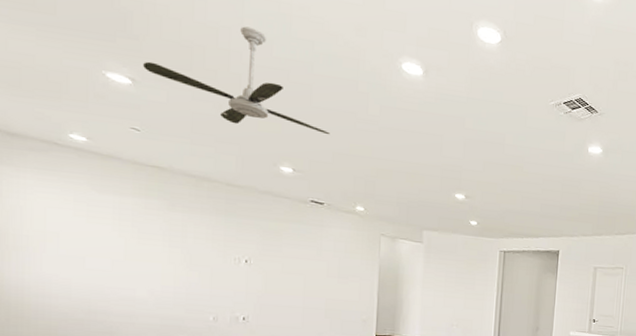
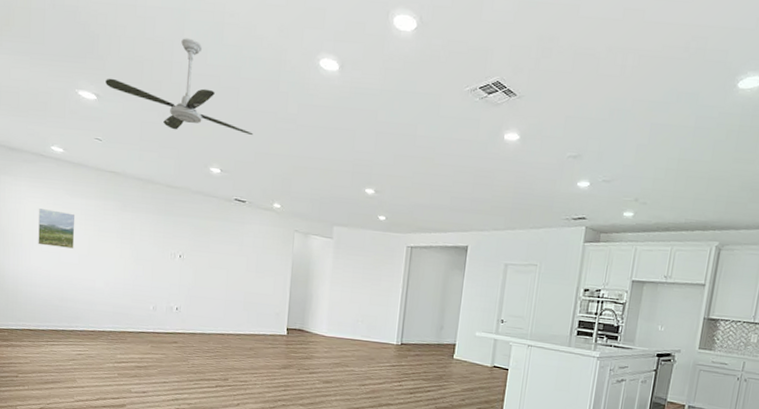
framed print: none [53,206,106,253] -> present [38,209,75,249]

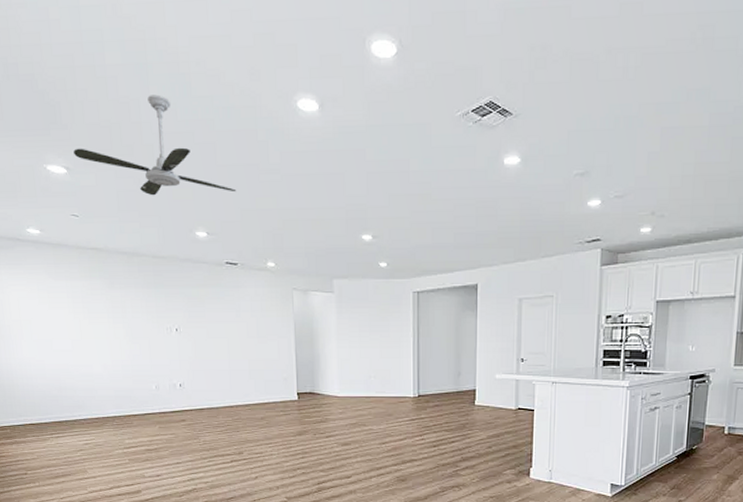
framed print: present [38,209,75,249] -> none [24,296,66,335]

